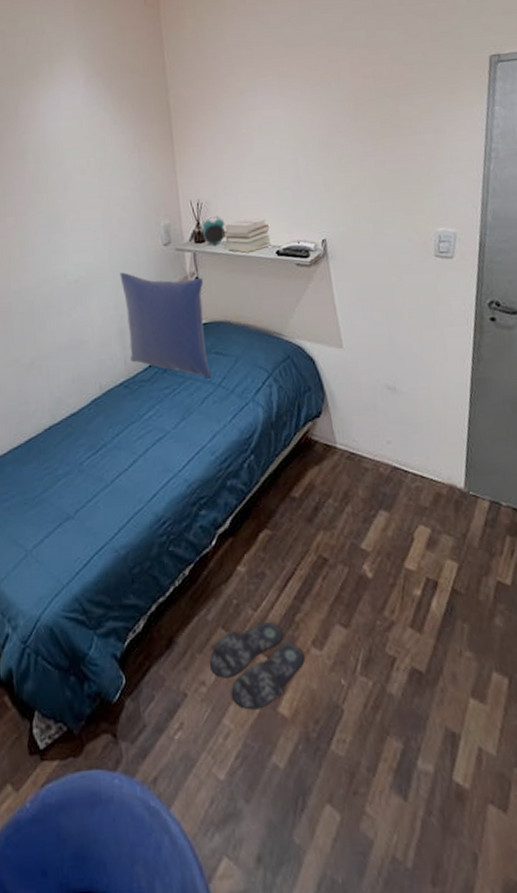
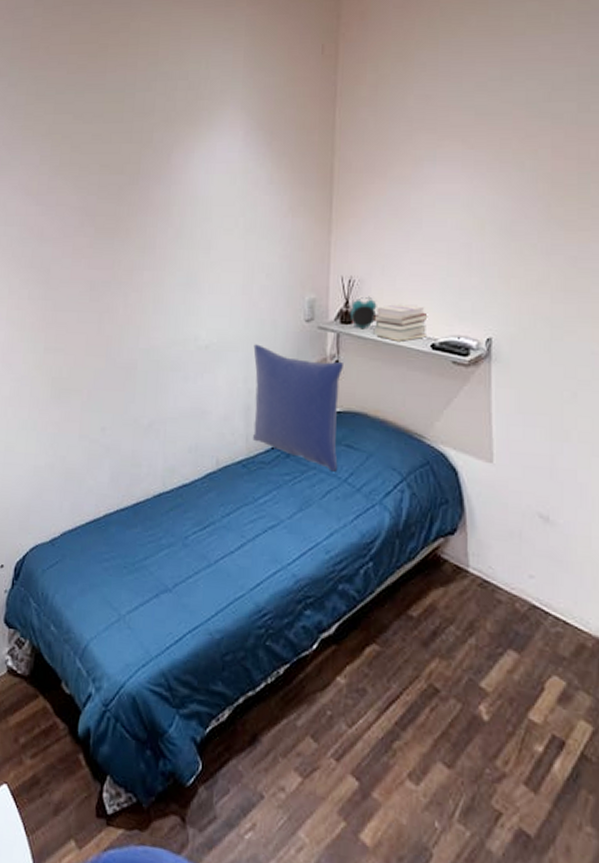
slippers: present [210,621,305,710] -> none [293,740,397,831]

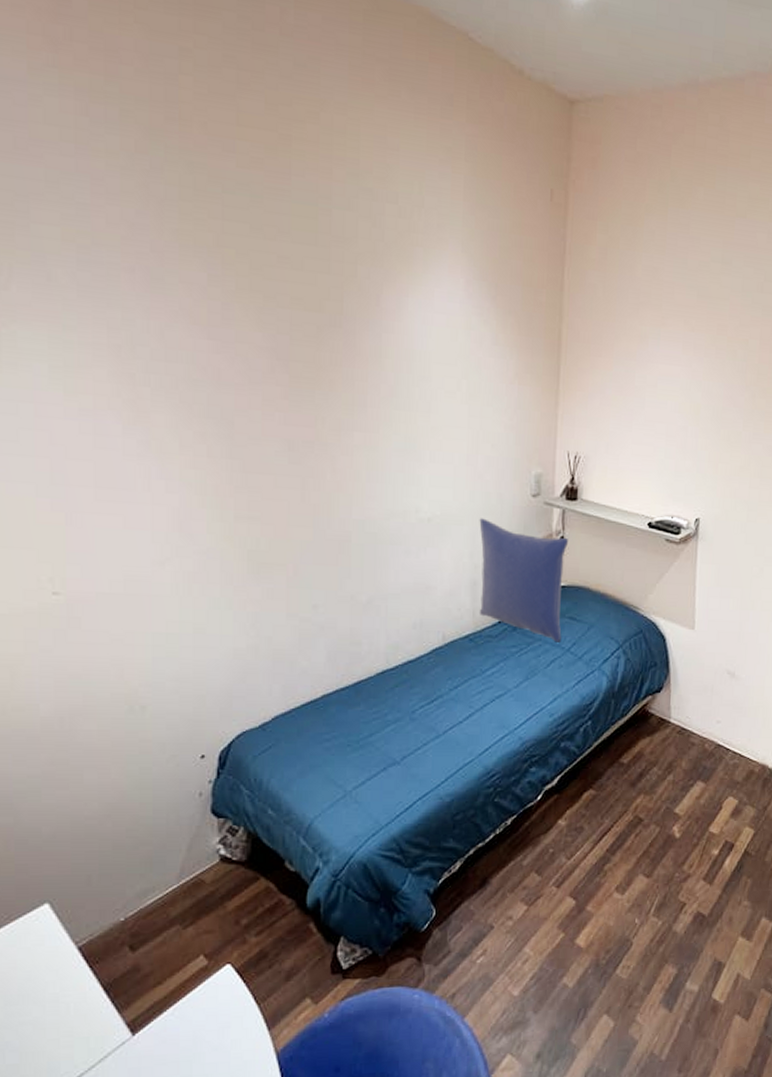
alarm clock: present [349,296,377,329] -> none [575,473,601,507]
books: present [373,304,428,341] -> none [597,482,647,519]

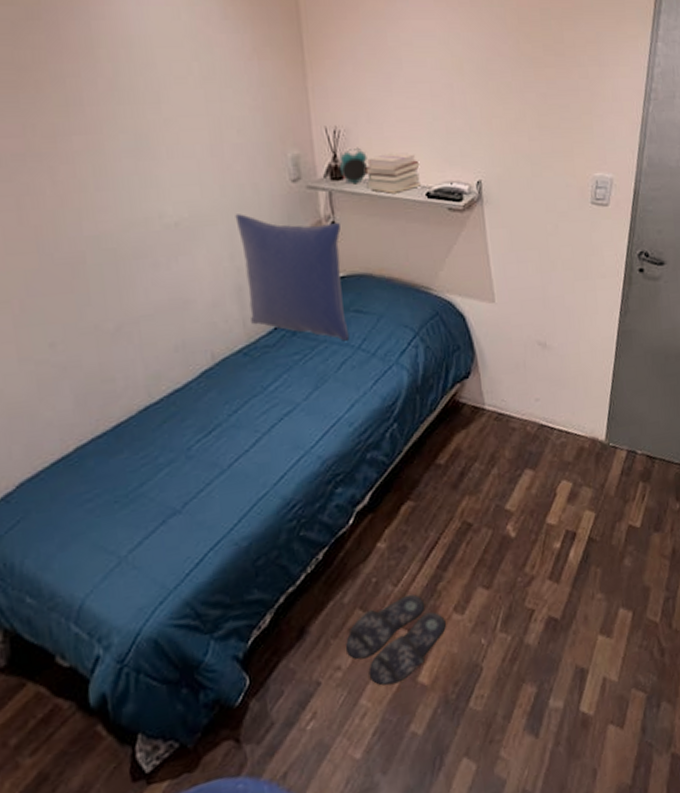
slippers: none [519,868,607,941] -> present [346,594,446,686]
alarm clock: none [575,473,601,507] -> present [339,147,368,185]
books: none [597,482,647,519] -> present [365,153,420,194]

